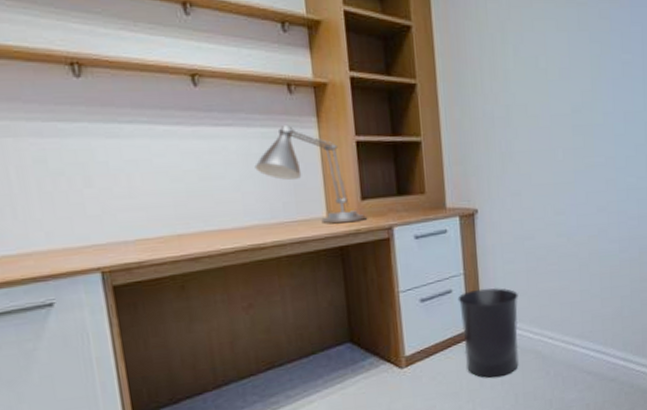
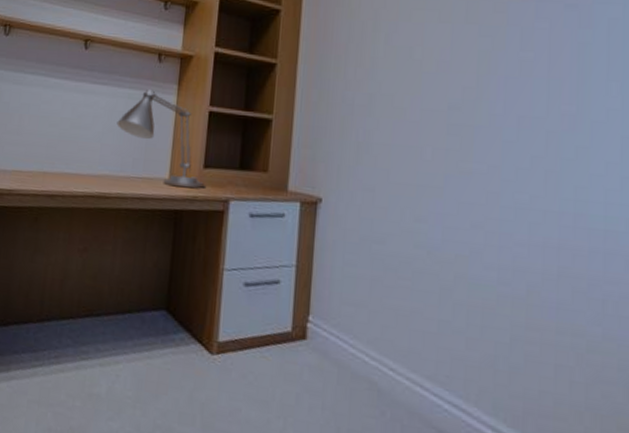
waste bin: present [457,287,519,378] -> none [283,287,357,400]

